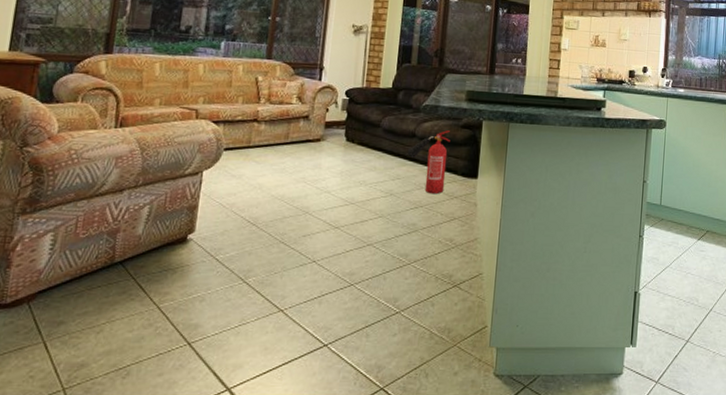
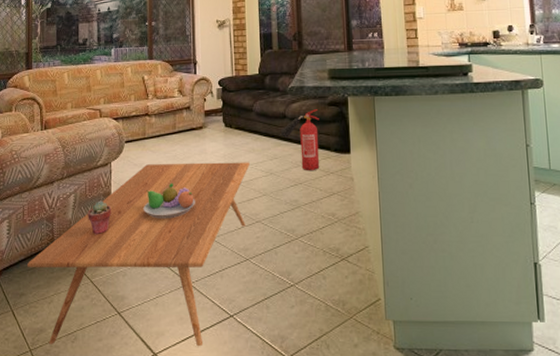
coffee table: none [73,176,369,381] -> present [27,162,250,347]
potted succulent: none [163,216,197,254] -> present [88,202,112,235]
fruit bowl: none [236,198,301,239] -> present [143,183,195,219]

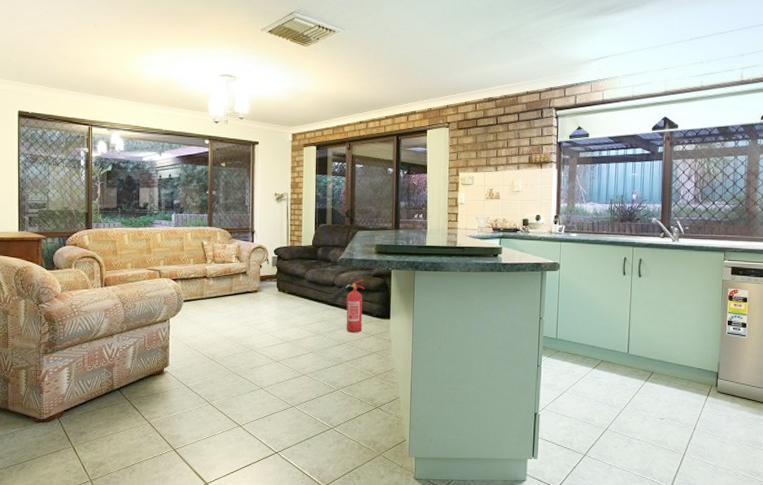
coffee table: present [27,162,250,347] -> none [88,322,299,478]
potted succulent: present [88,202,112,235] -> none [146,354,169,383]
fruit bowl: present [143,183,195,219] -> none [199,339,248,370]

